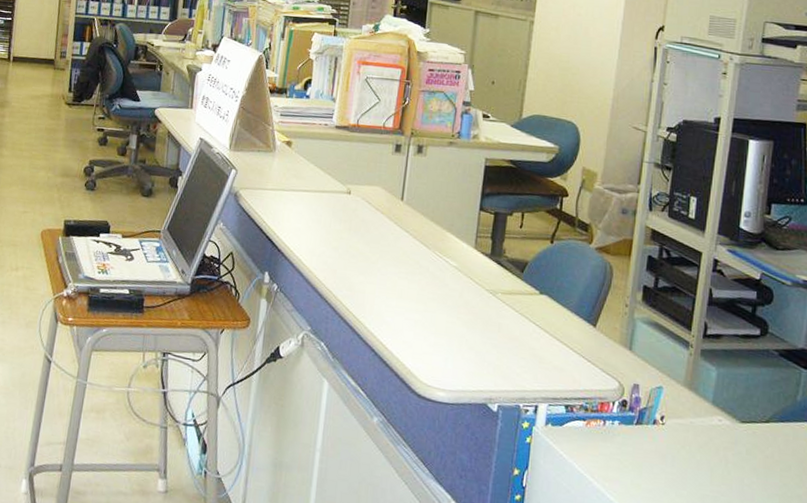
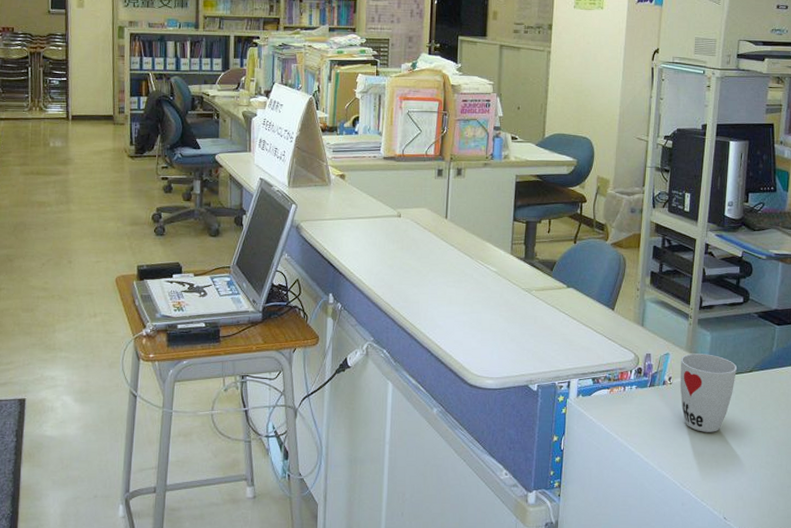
cup: none [674,390,749,492] -> present [680,353,737,432]

